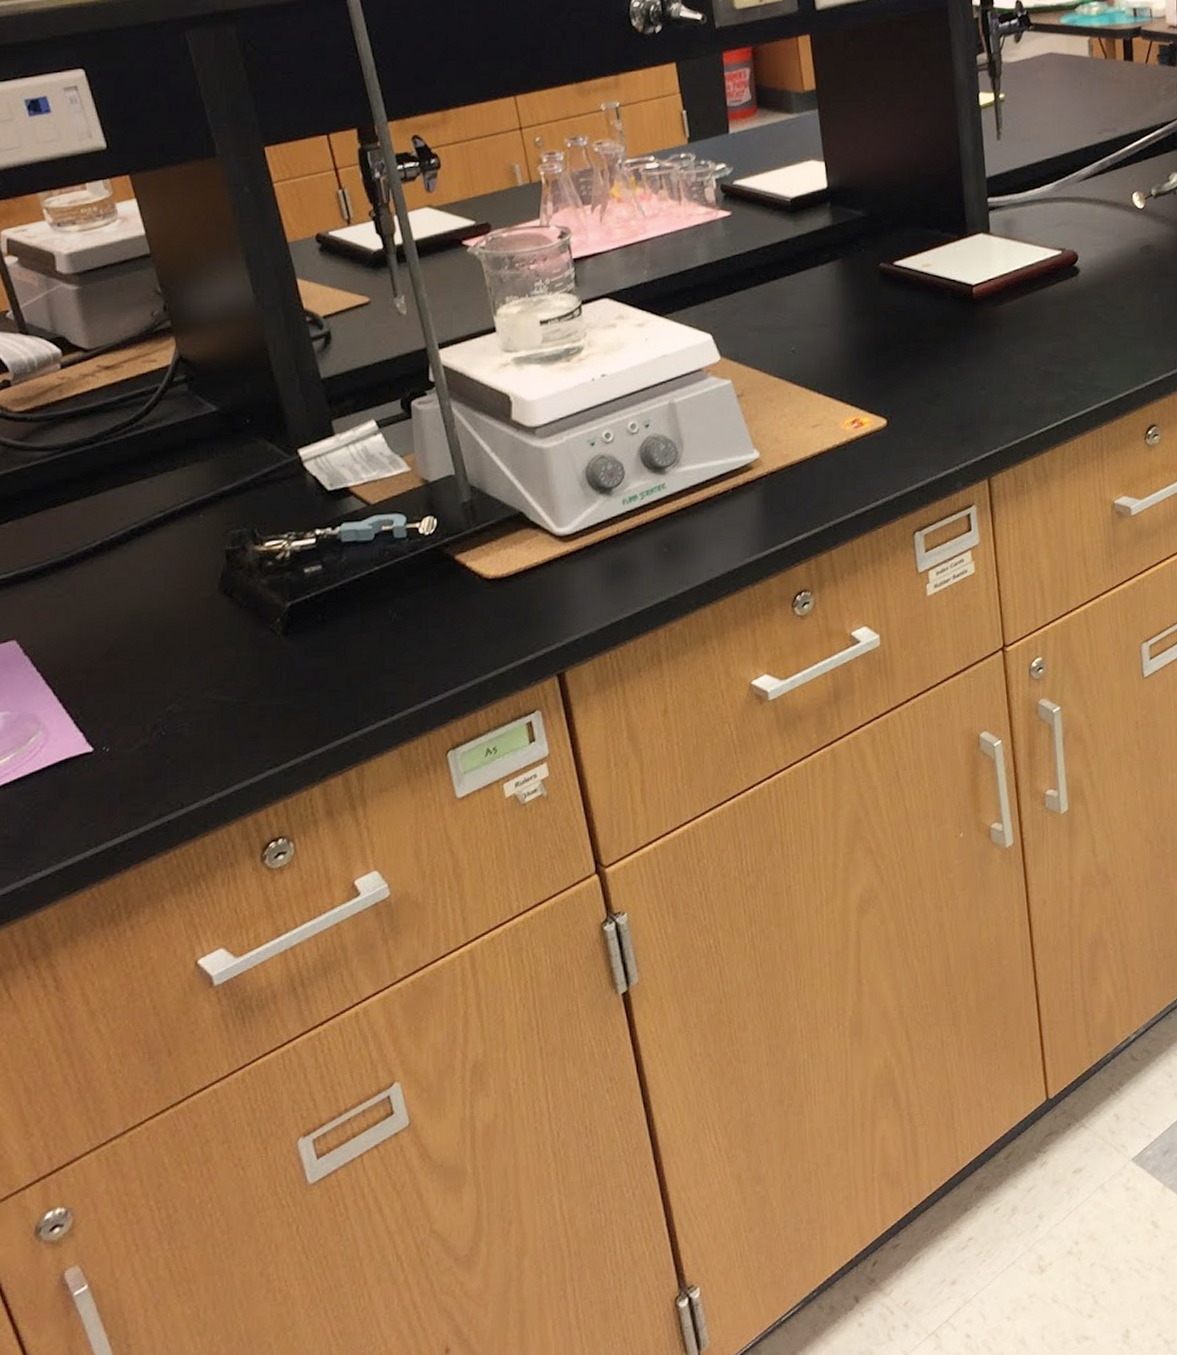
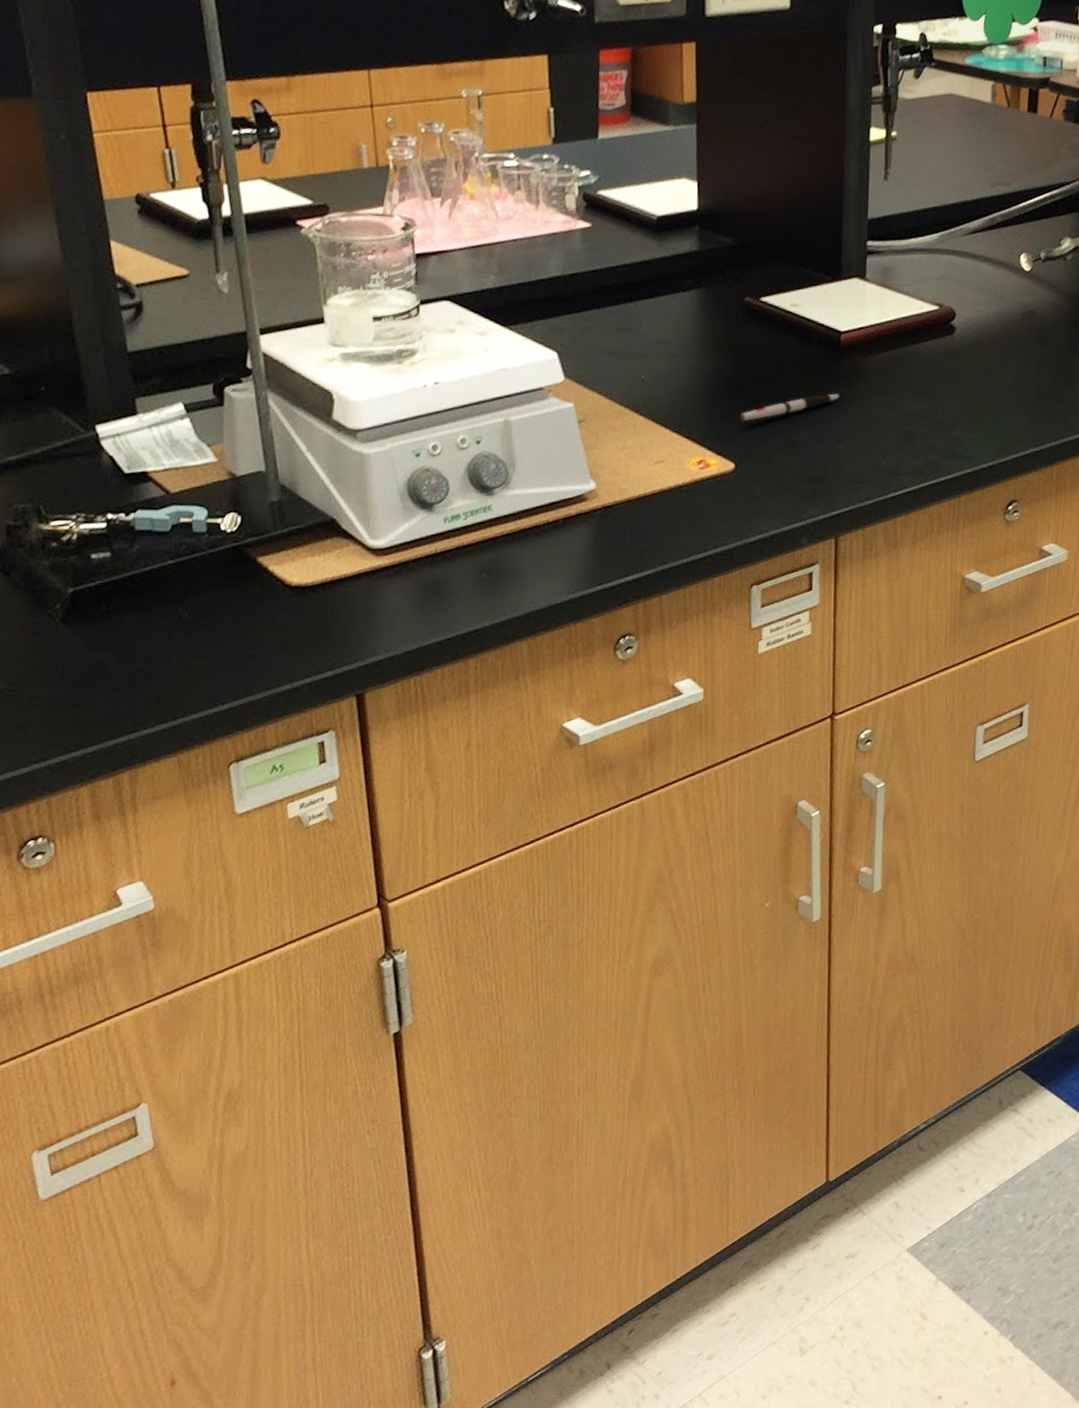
pen: none [887,343,979,379] -> present [741,393,842,422]

